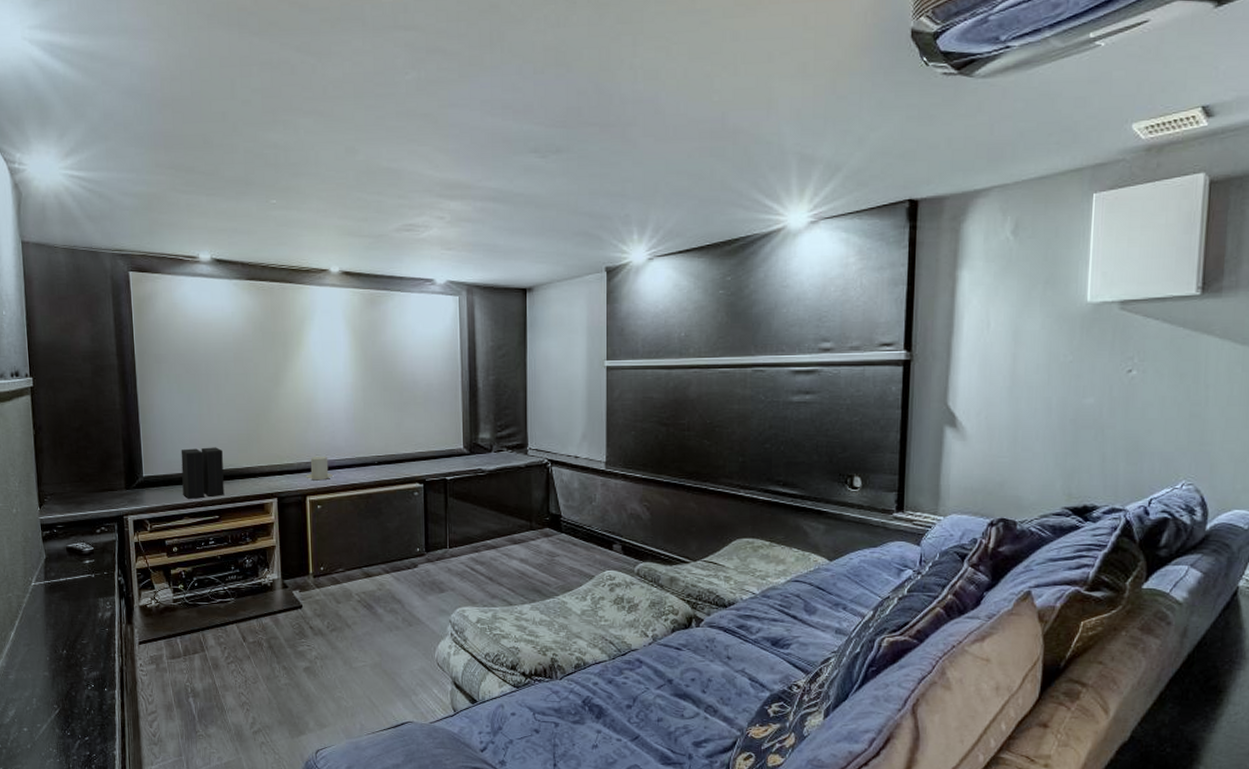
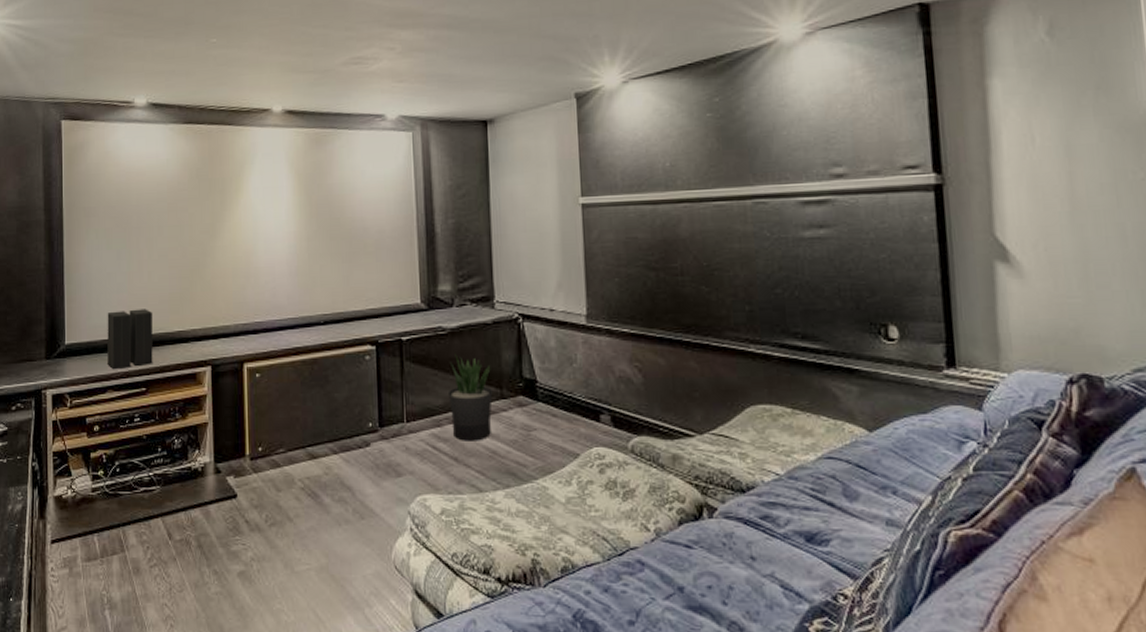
candle: present [306,456,334,481] -> none [243,315,274,345]
planter: none [485,492,523,564] -> present [447,354,493,441]

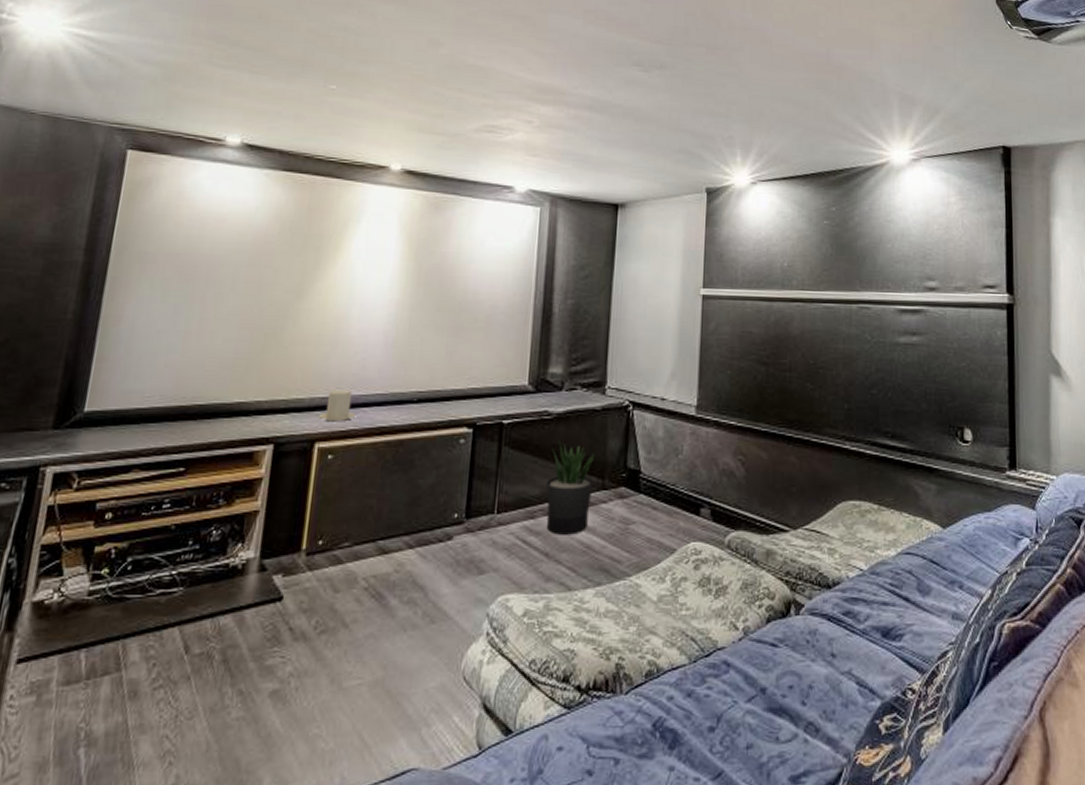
speaker: present [107,309,153,370] -> none [138,374,208,445]
candle: none [243,315,274,345] -> present [318,389,357,422]

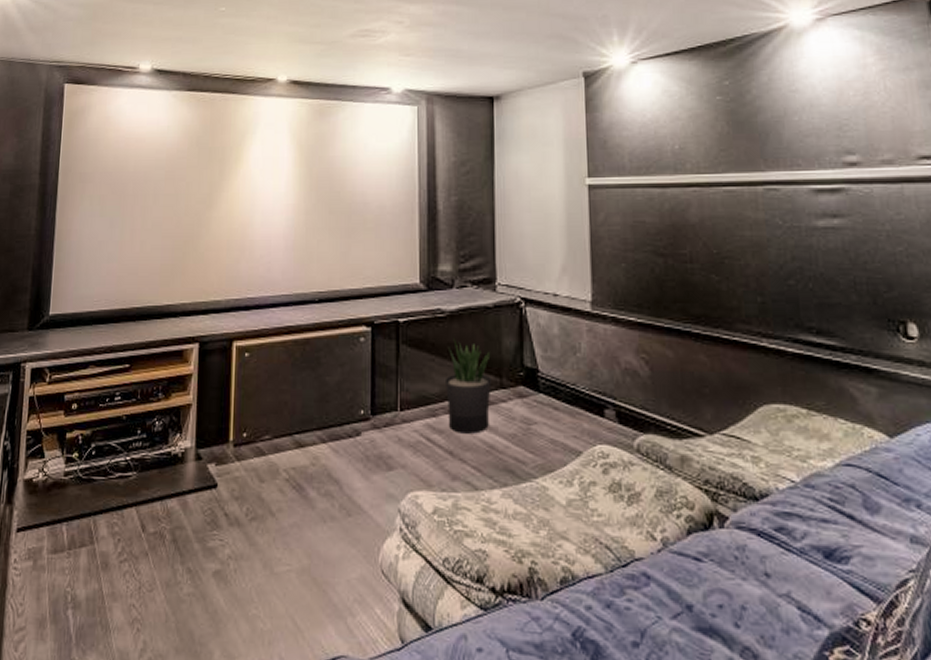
candle: present [318,389,357,422] -> none [234,291,266,322]

